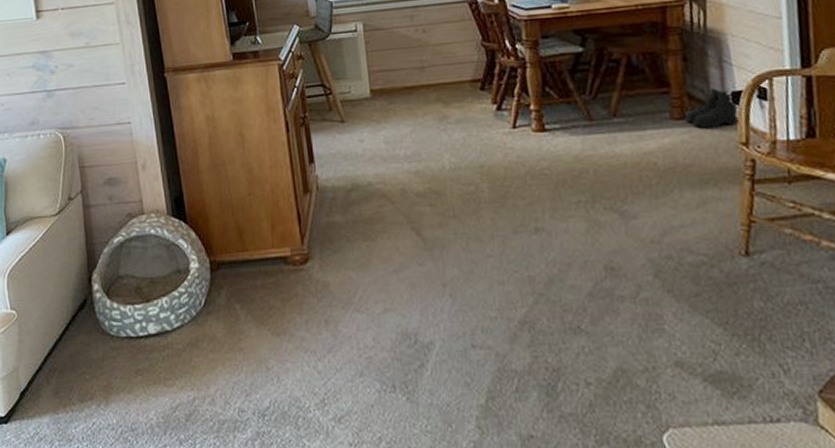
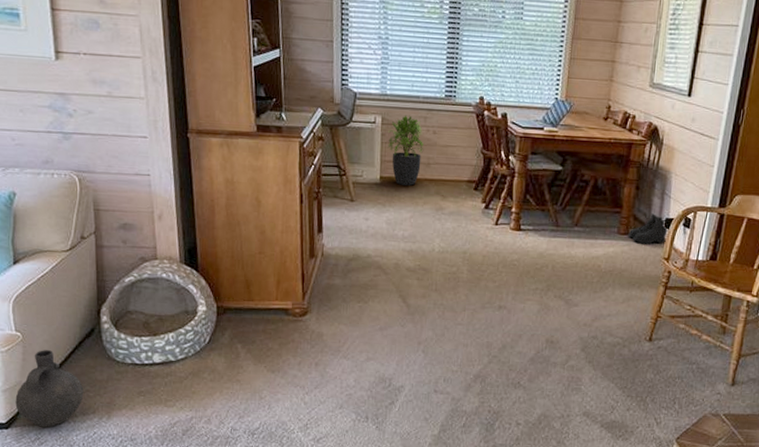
ceramic jug: none [13,328,80,419] -> present [15,350,84,427]
potted plant: none [372,16,415,96] -> present [387,115,425,186]

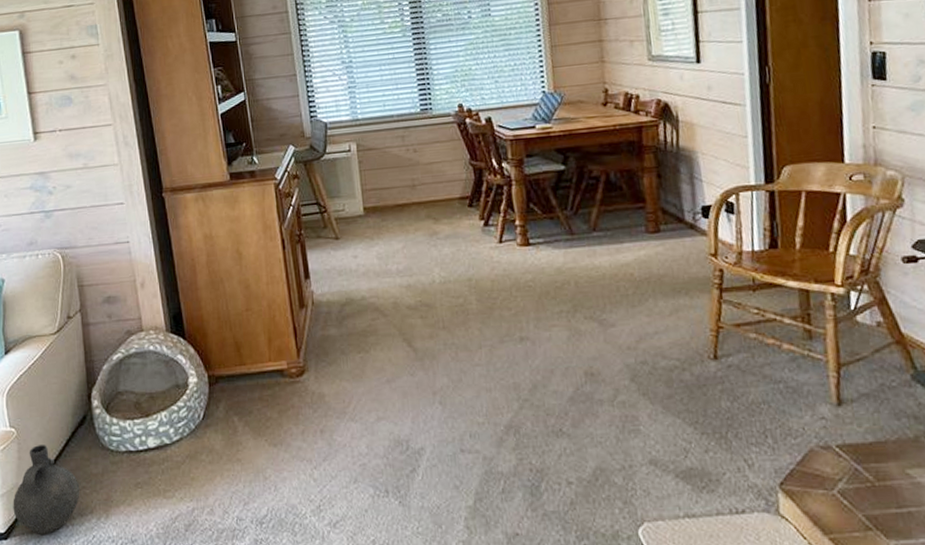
potted plant: present [387,115,425,186] -> none [365,137,407,214]
boots: present [628,213,669,244] -> none [659,203,709,241]

